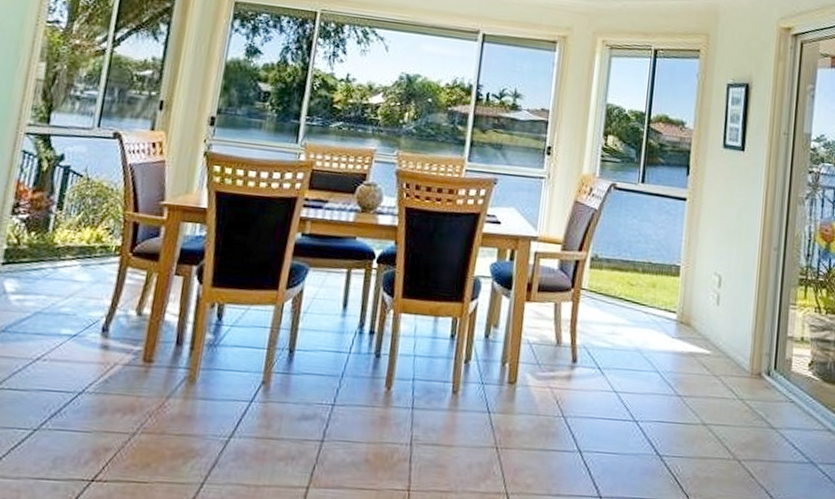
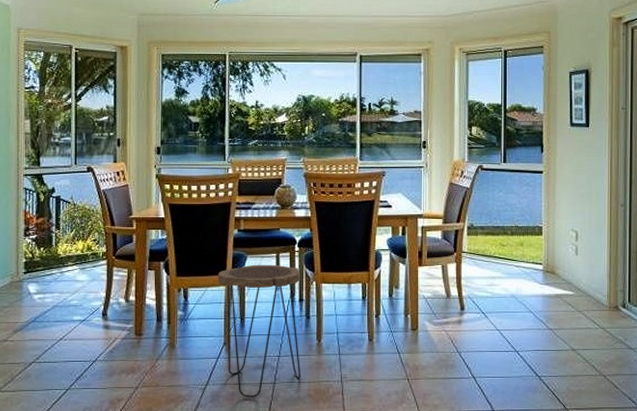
side table: none [262,280,375,459] -> present [218,264,301,397]

